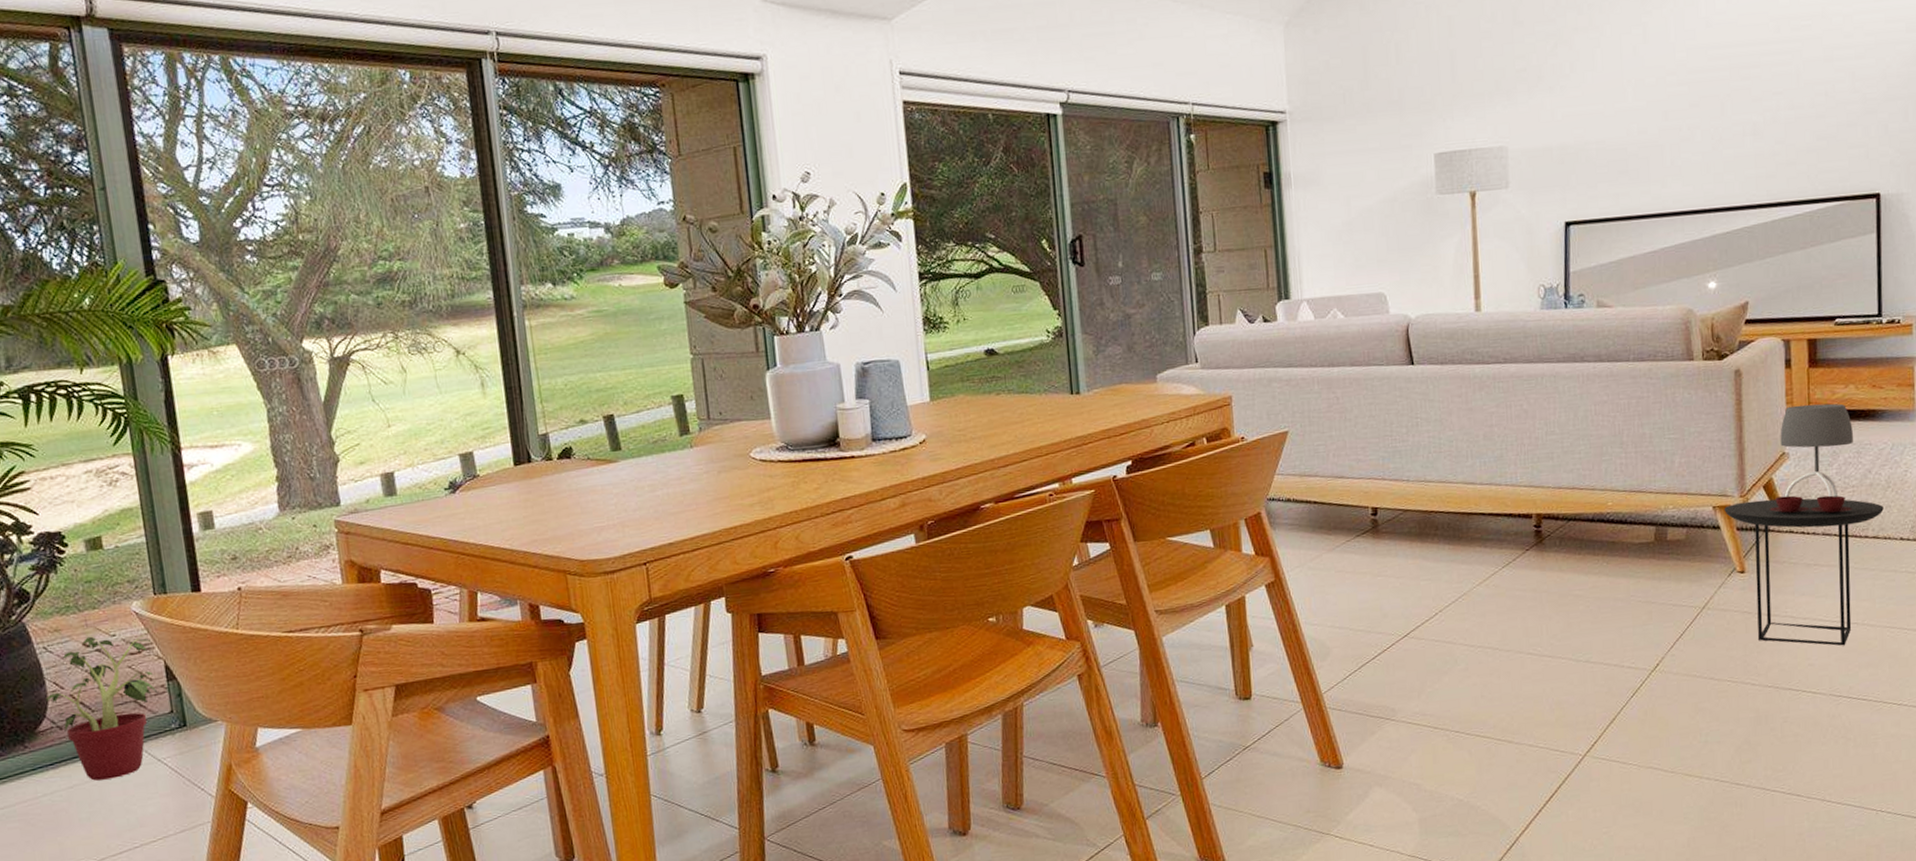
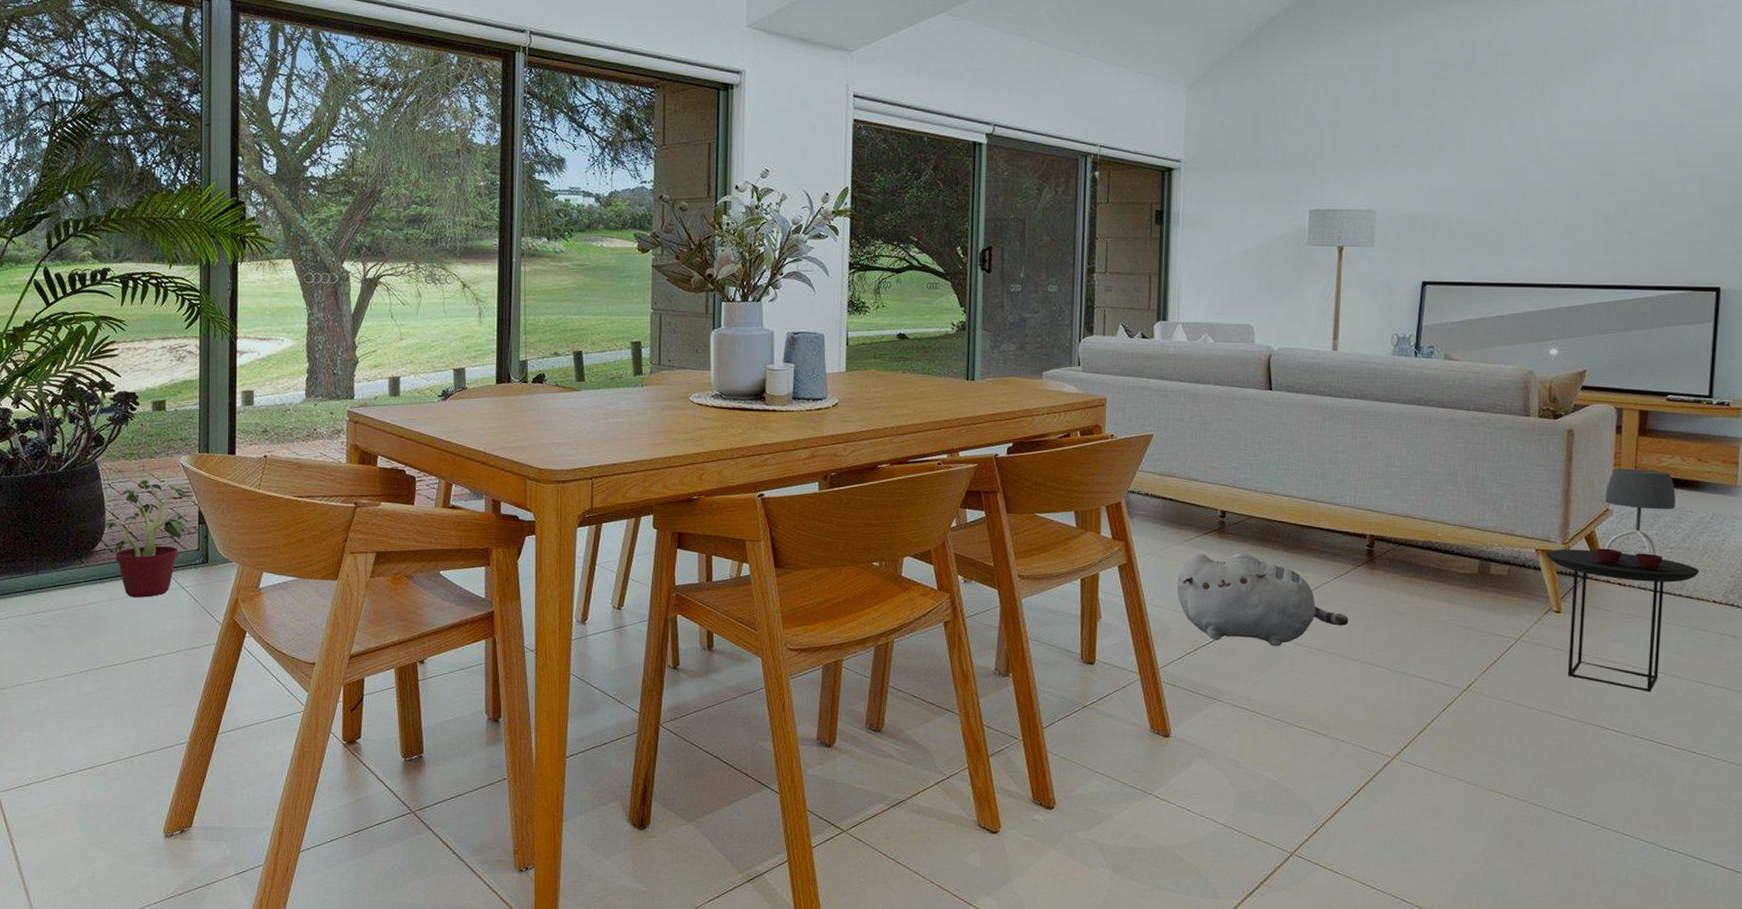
plush toy: none [1332,552,1523,653] -> present [1177,553,1349,647]

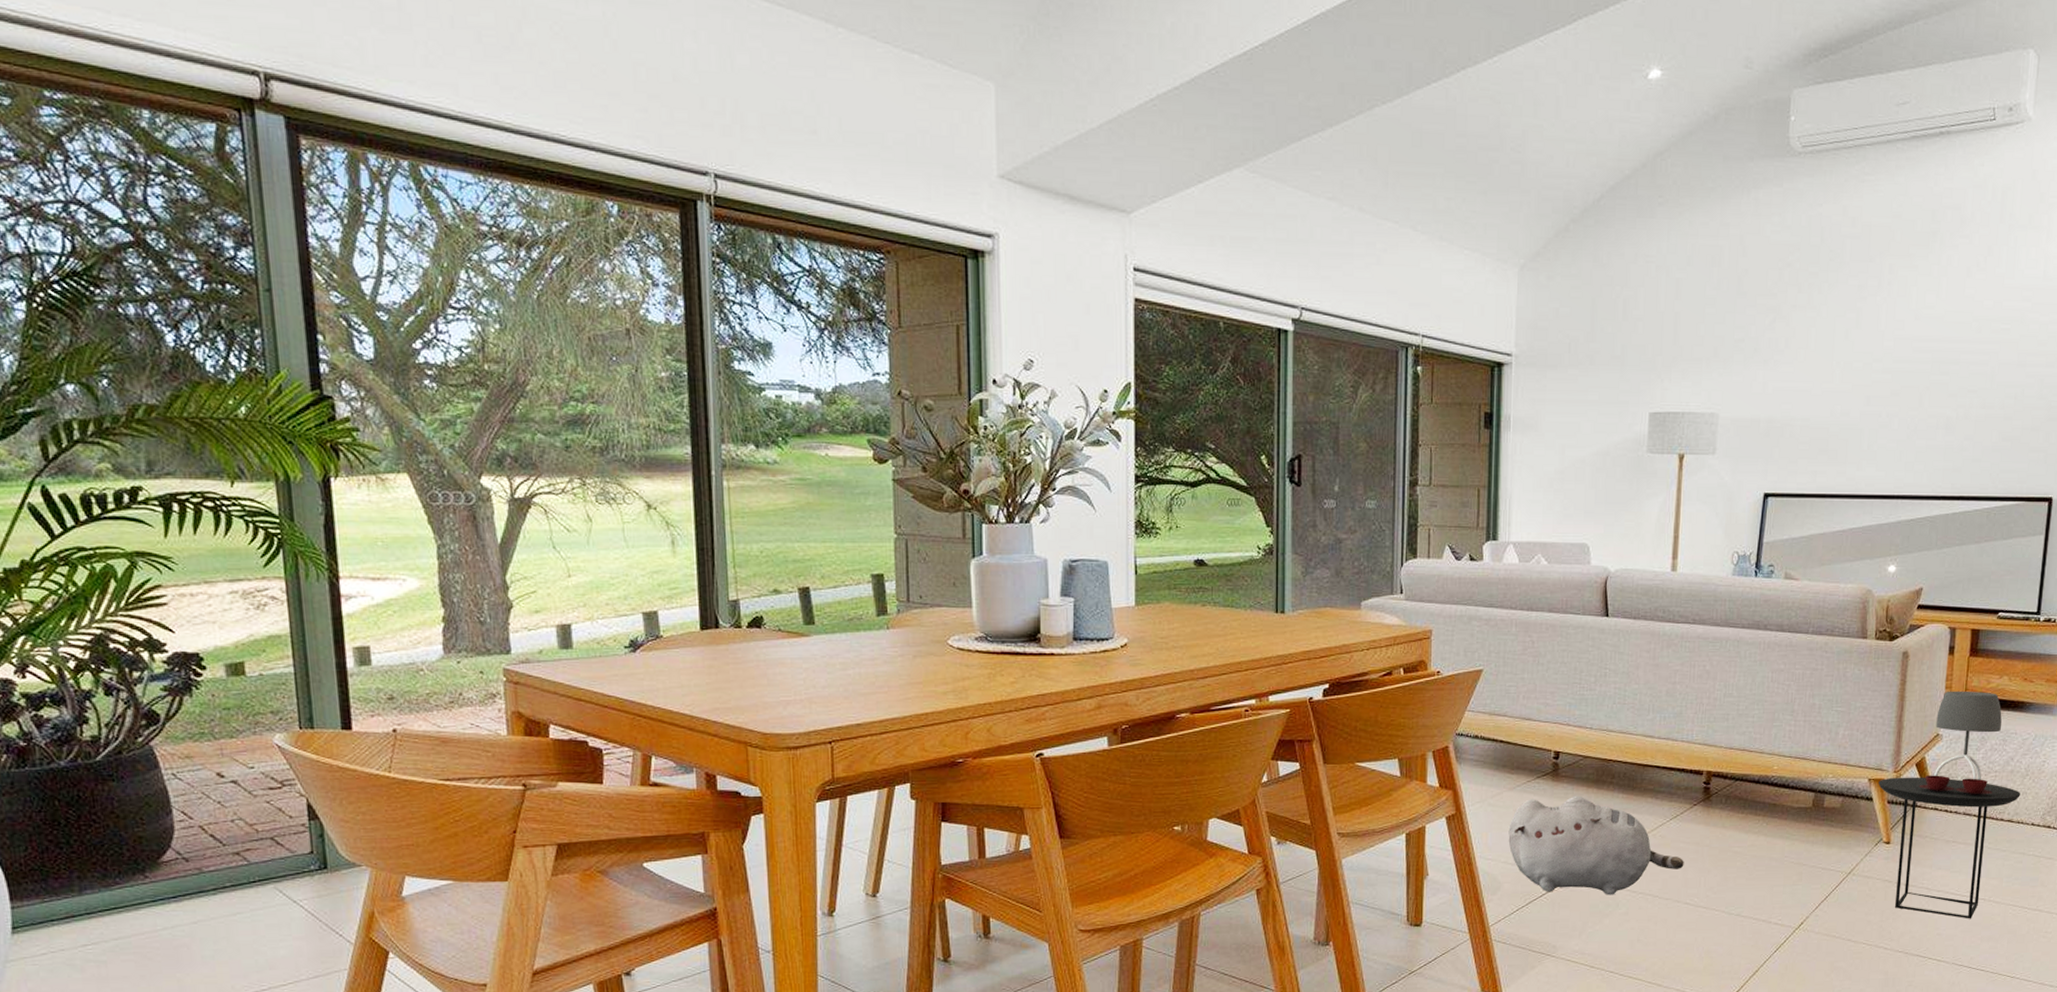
potted plant: present [103,480,193,598] -> none [171,766,298,918]

